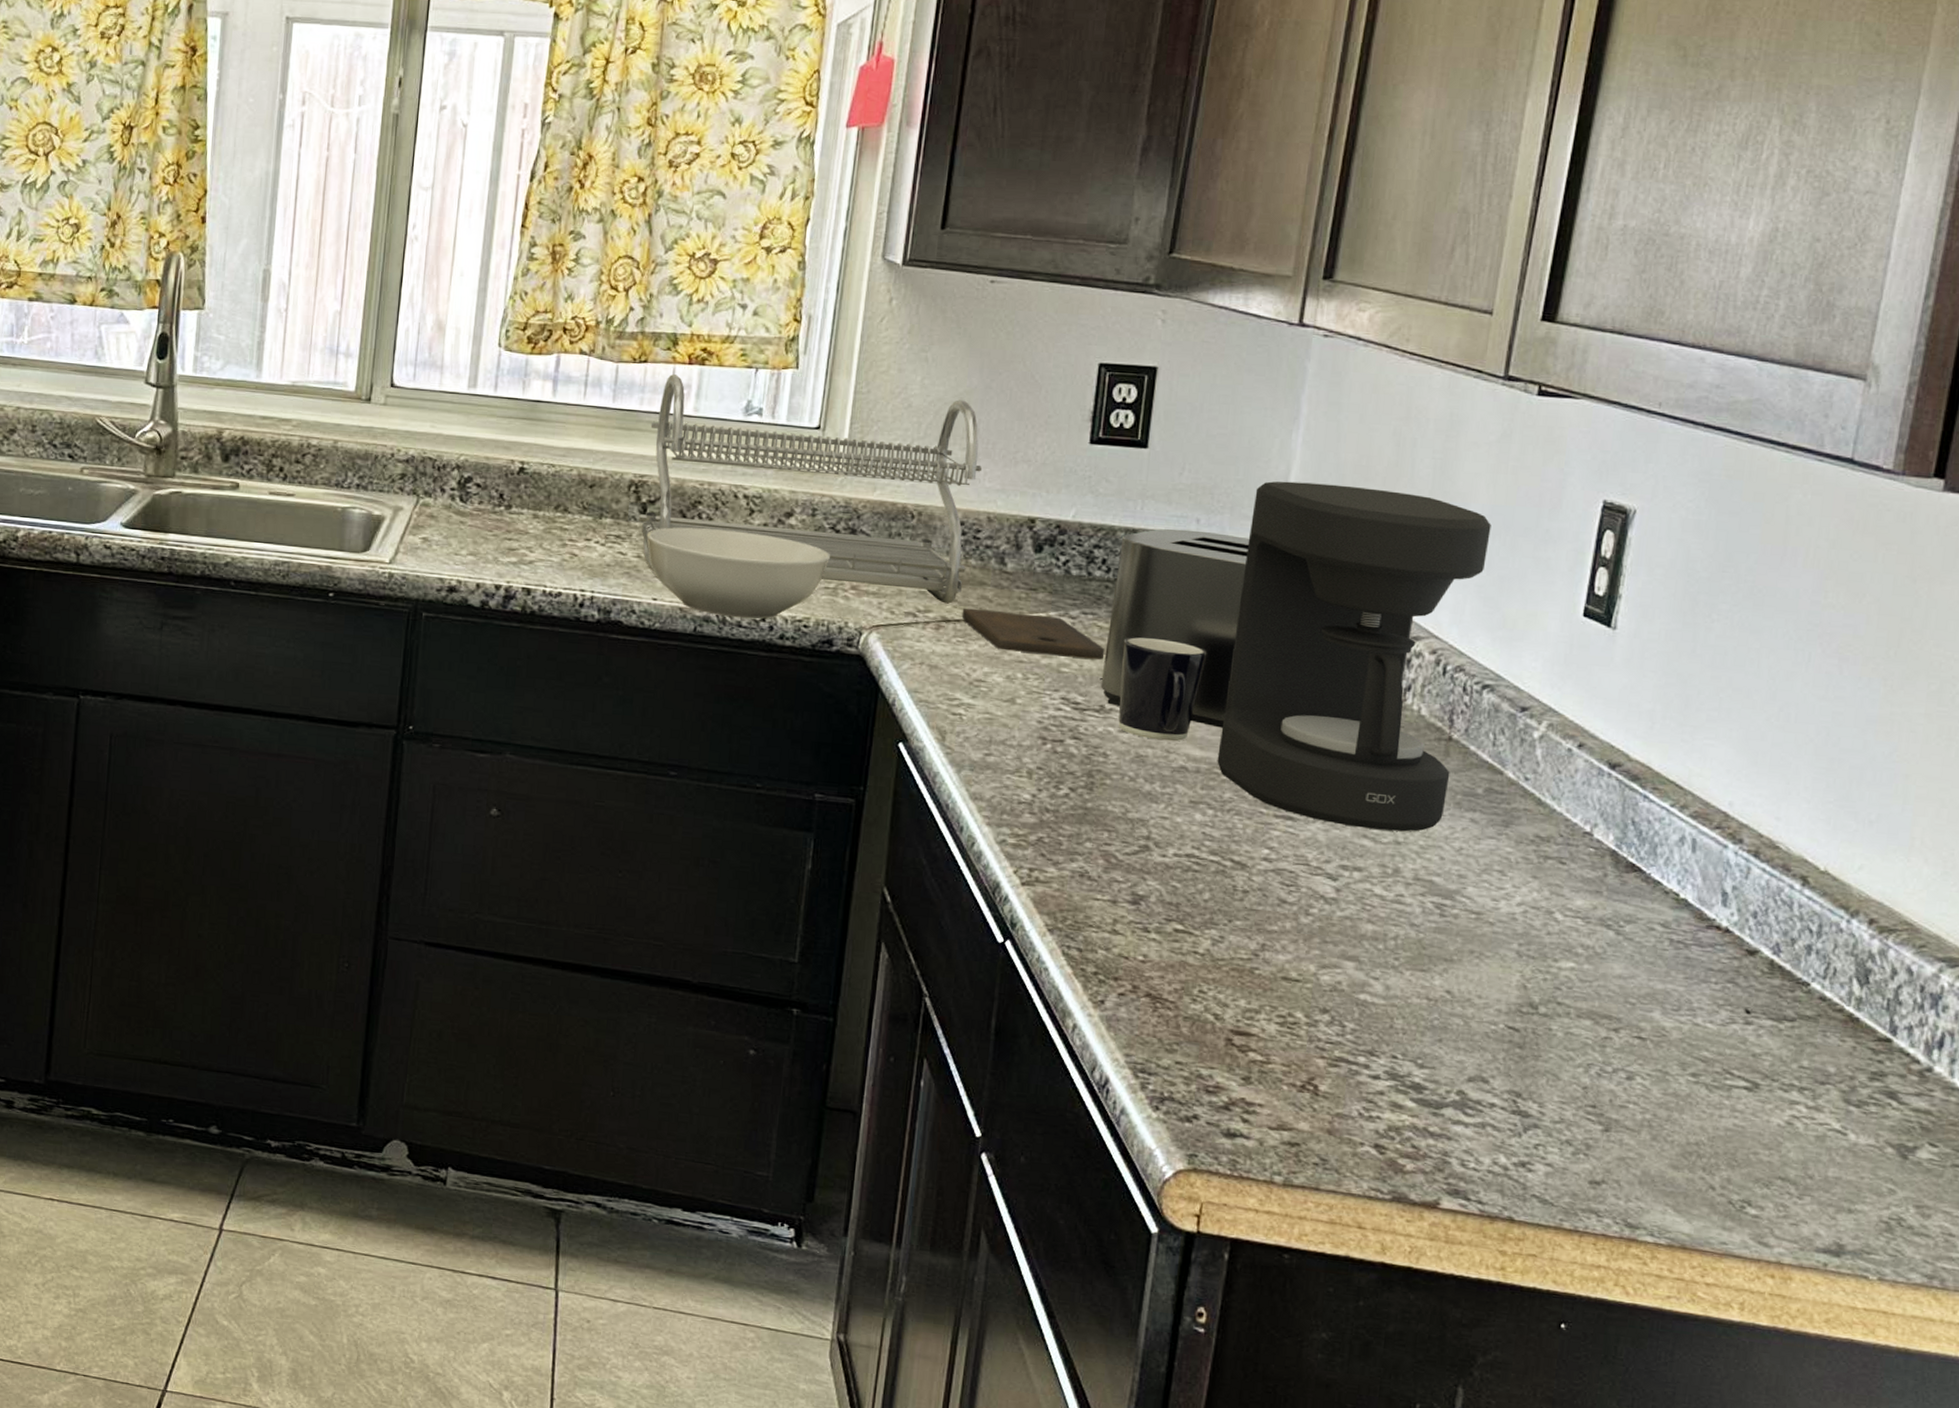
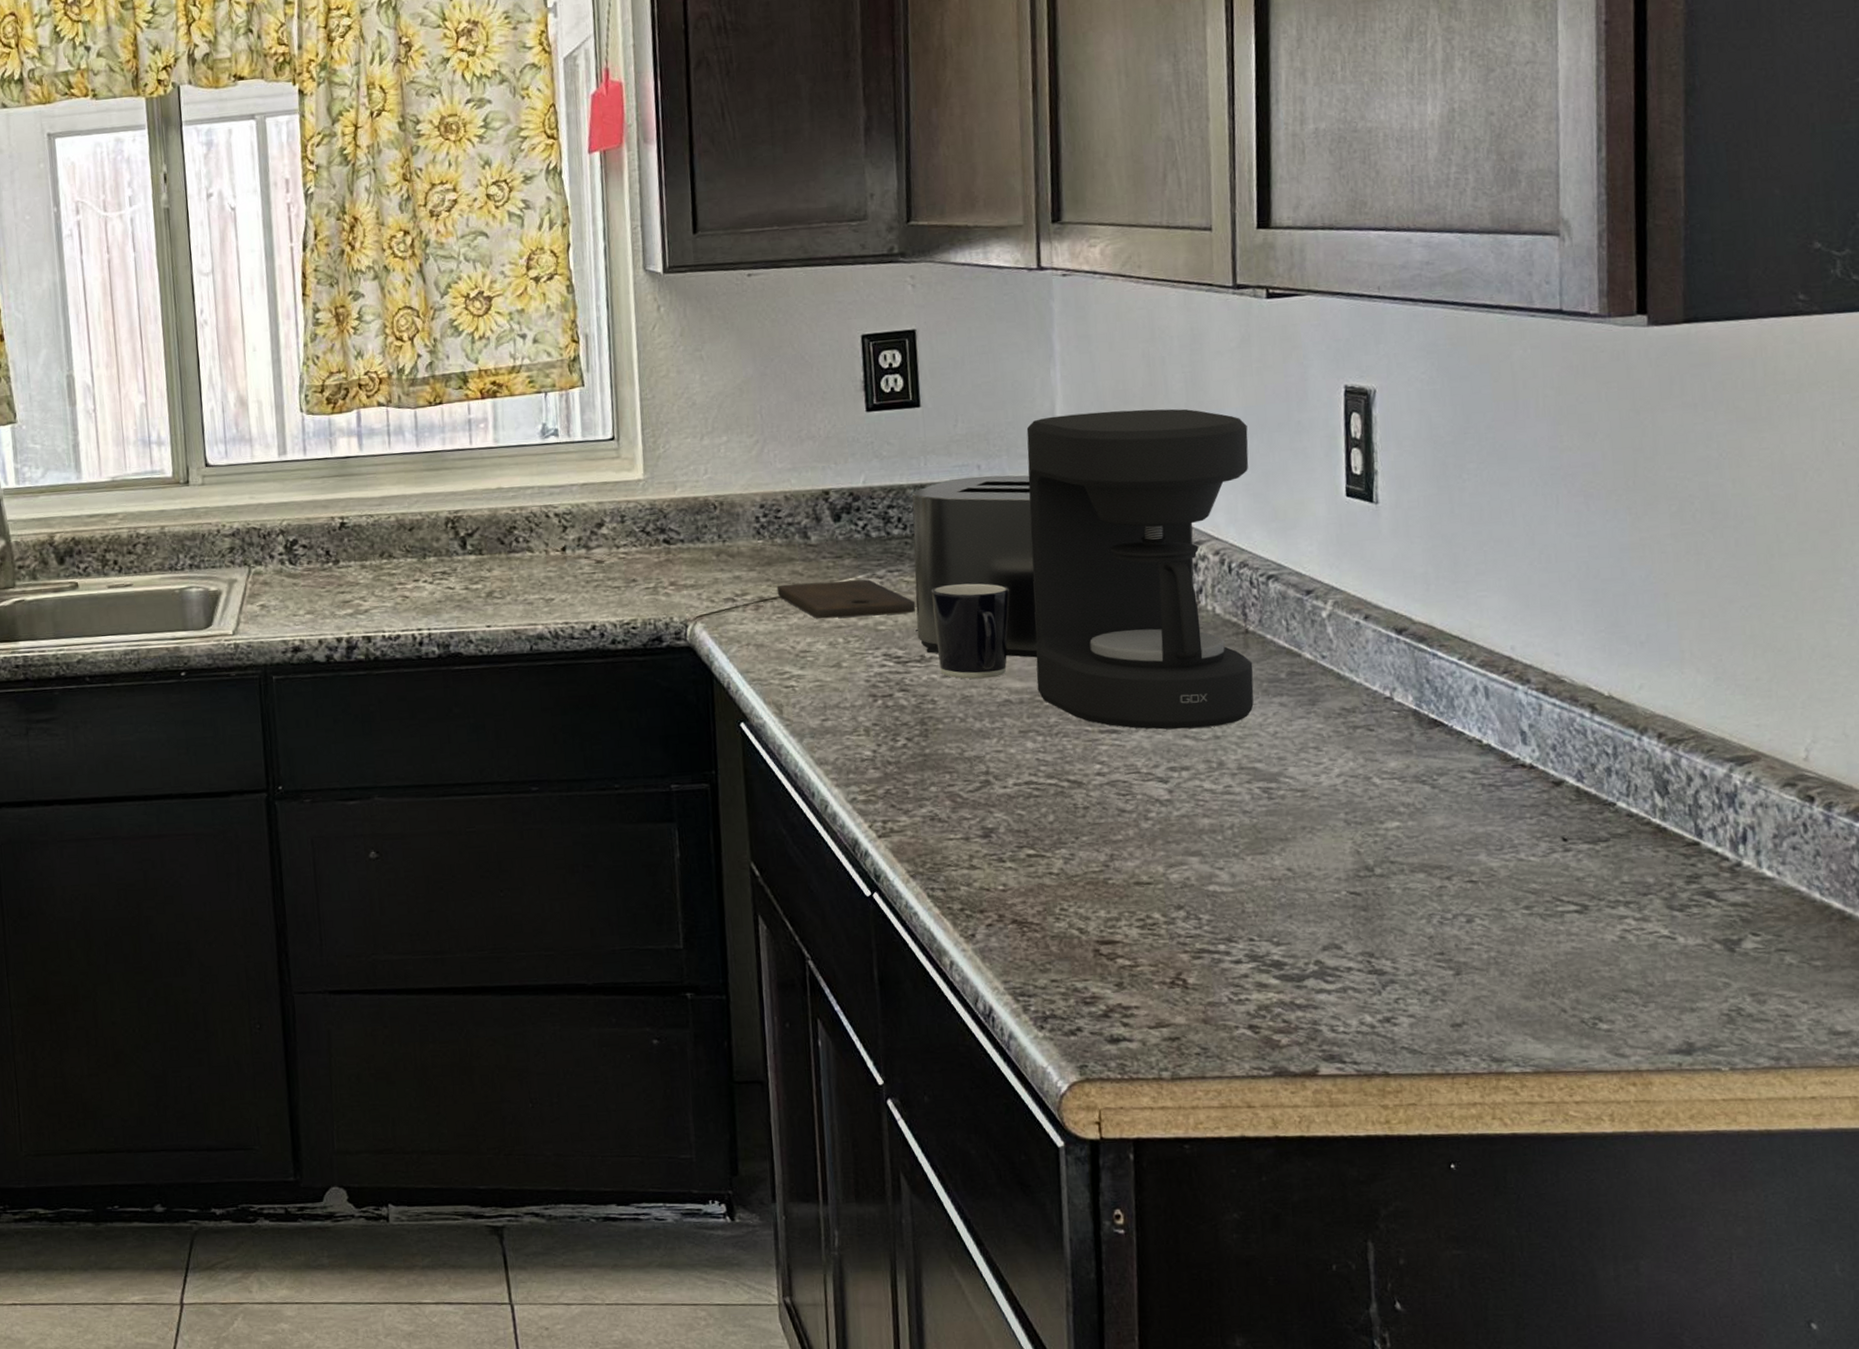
dish rack: present [639,374,983,604] -> none [456,390,773,601]
bowl: present [646,527,830,619] -> none [470,548,645,632]

